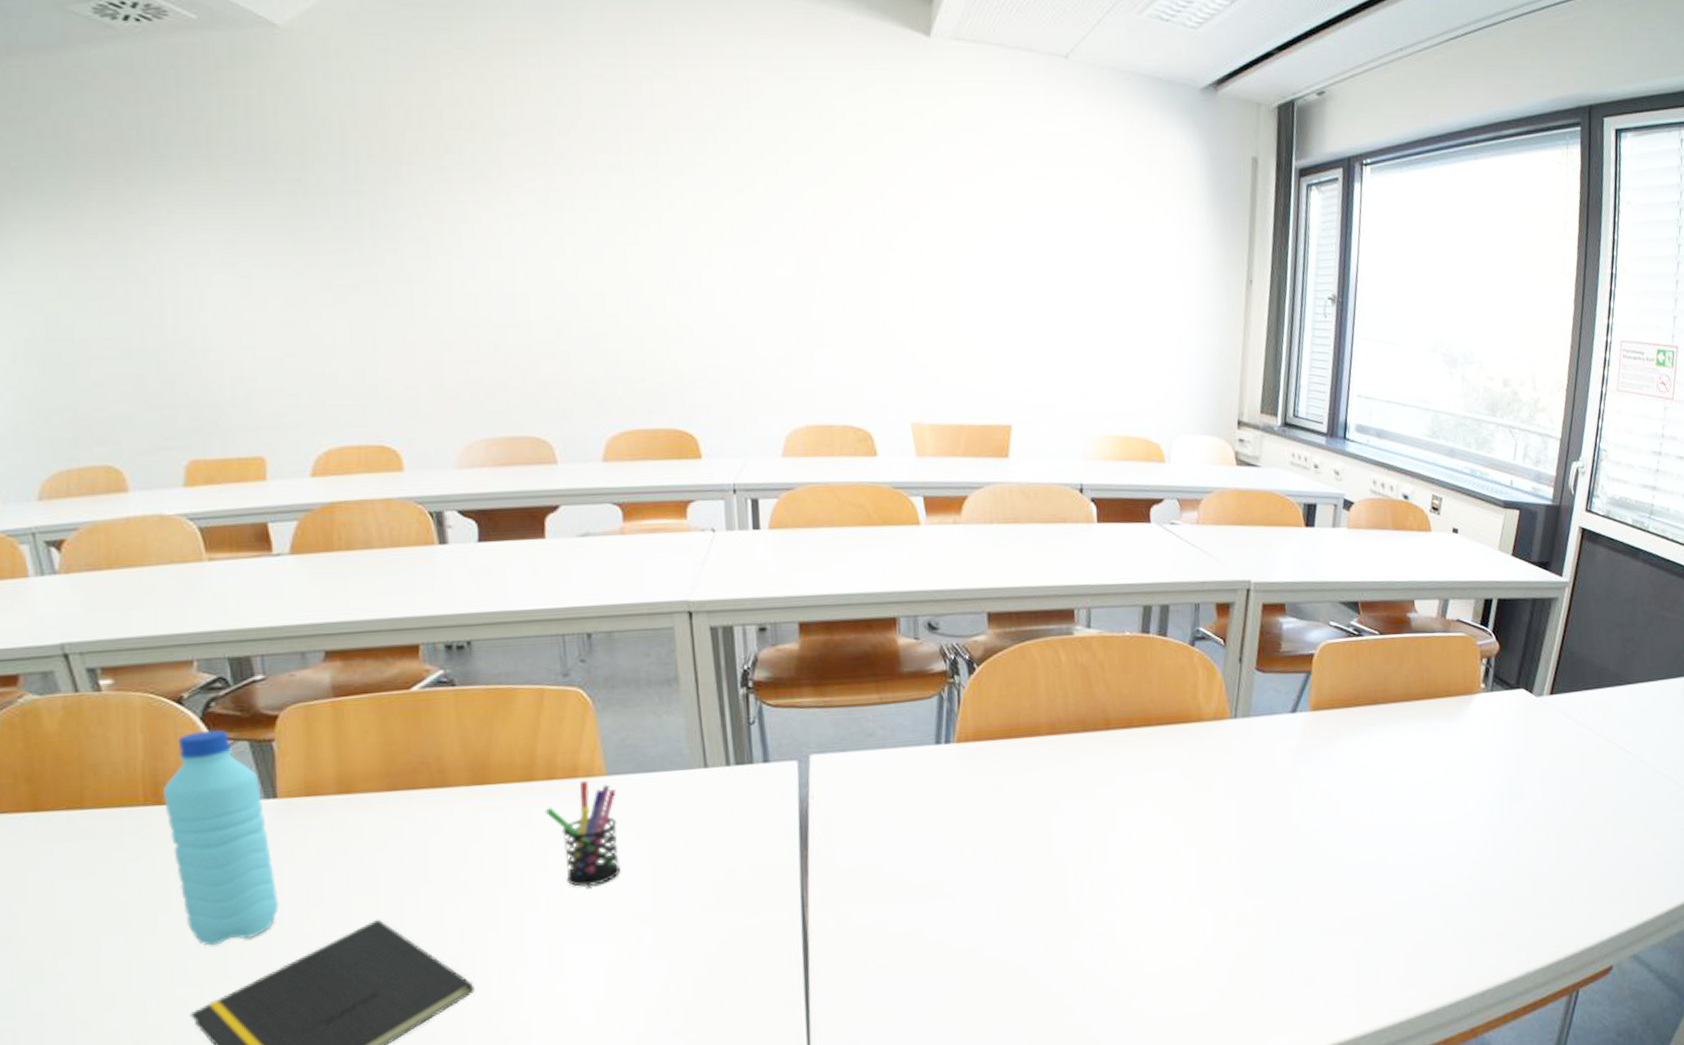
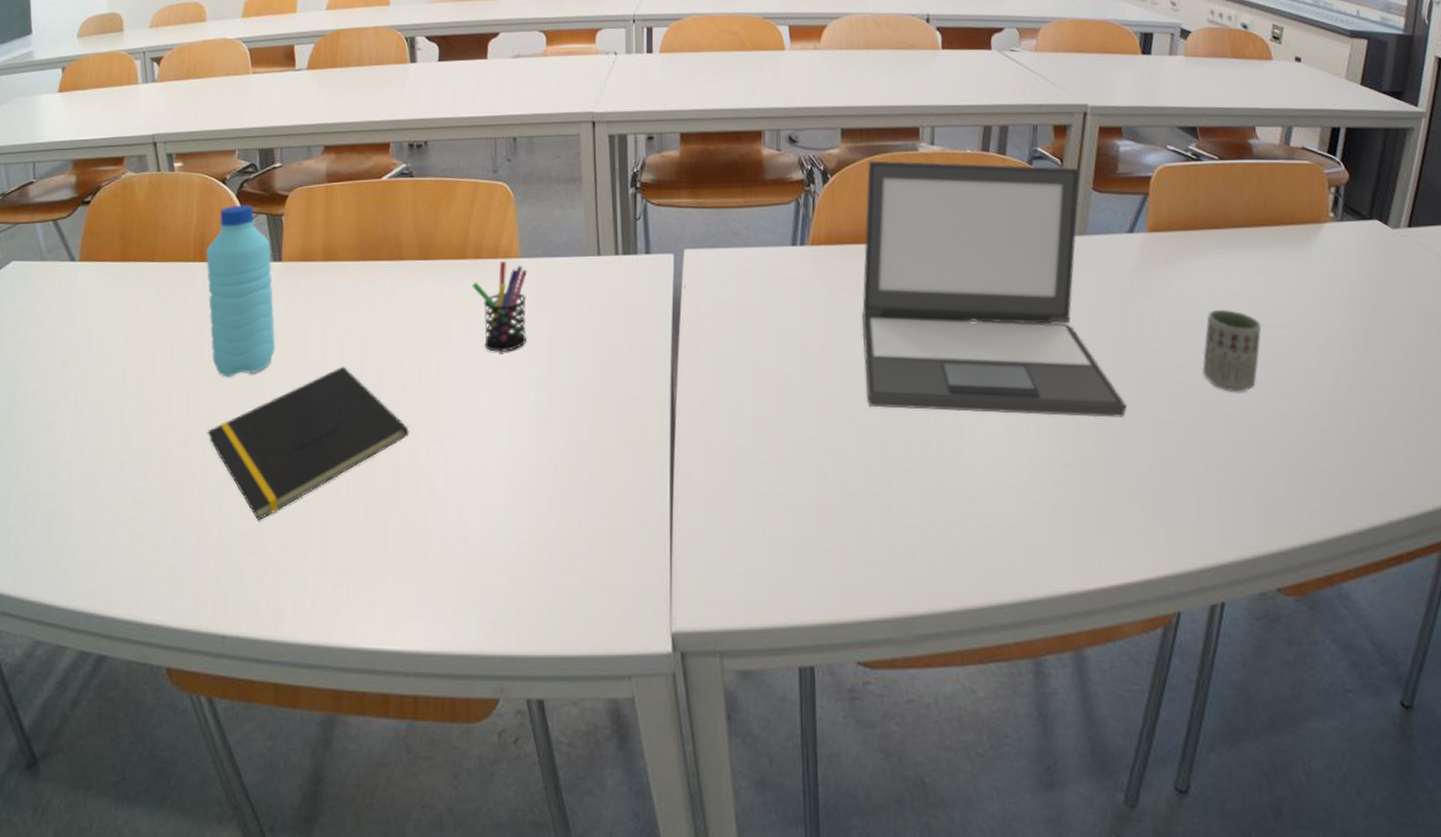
laptop: none [1016,646,1289,912] -> present [862,160,1127,418]
cup: none [1361,784,1417,865] -> present [1202,309,1262,393]

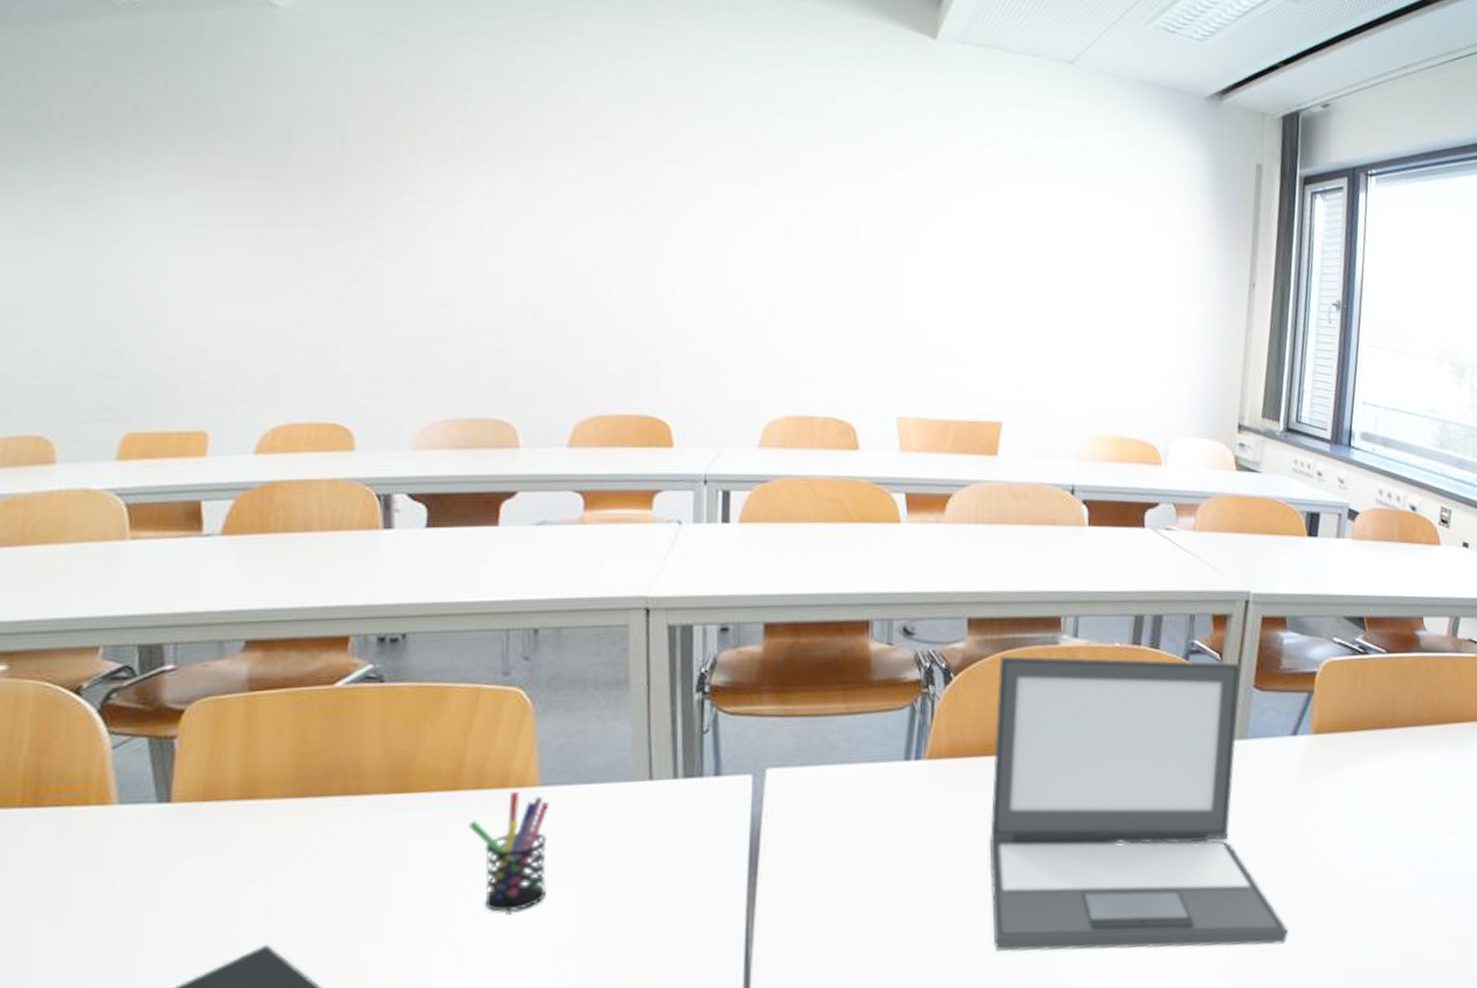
water bottle: present [205,205,276,378] -> none [42,724,157,972]
cup: present [1202,309,1262,393] -> none [1367,817,1428,908]

